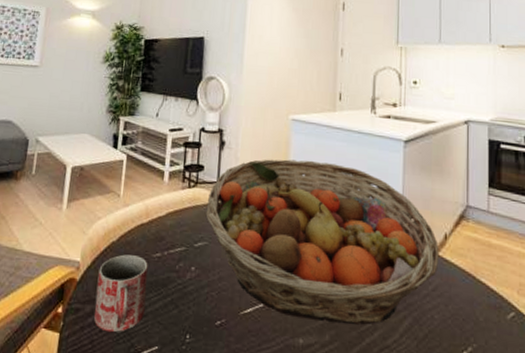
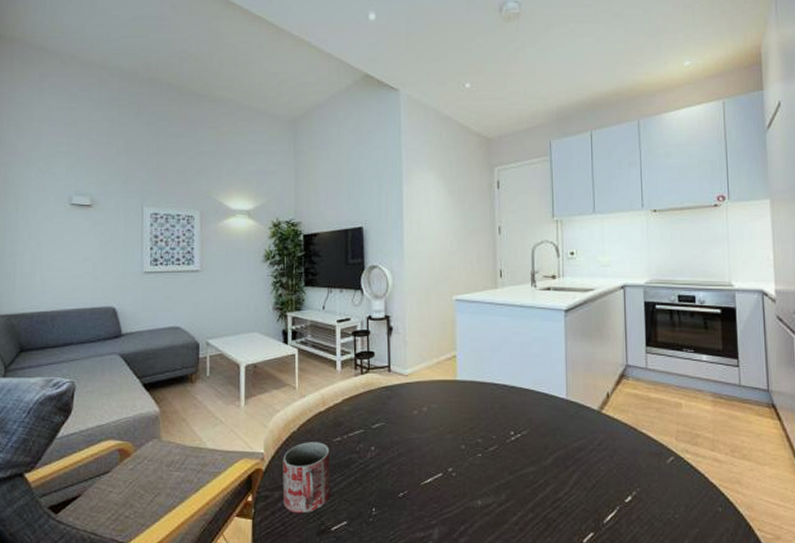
fruit basket: present [205,159,439,325] -> none [380,337,603,484]

